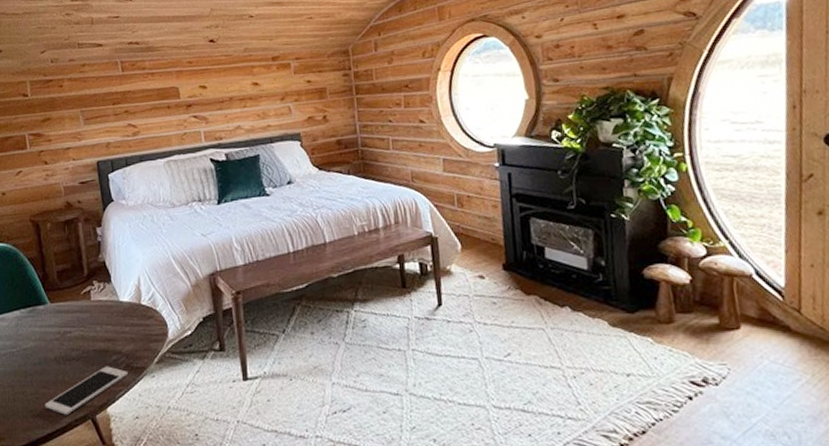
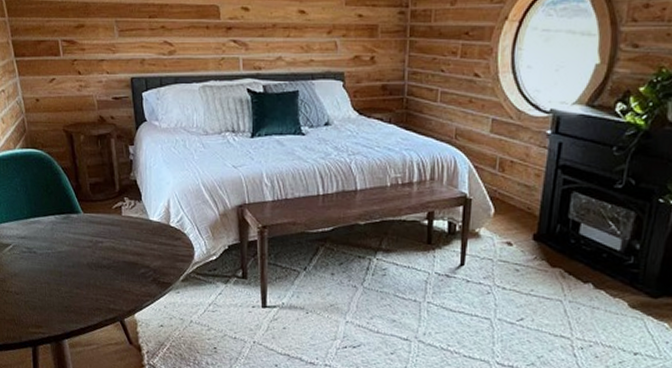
cell phone: present [45,366,128,415] -> none [78,277,155,315]

